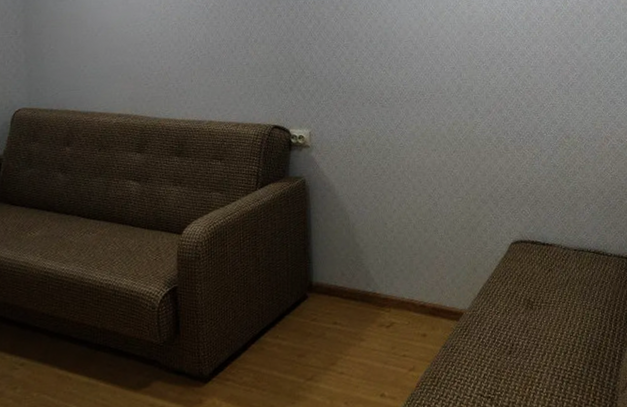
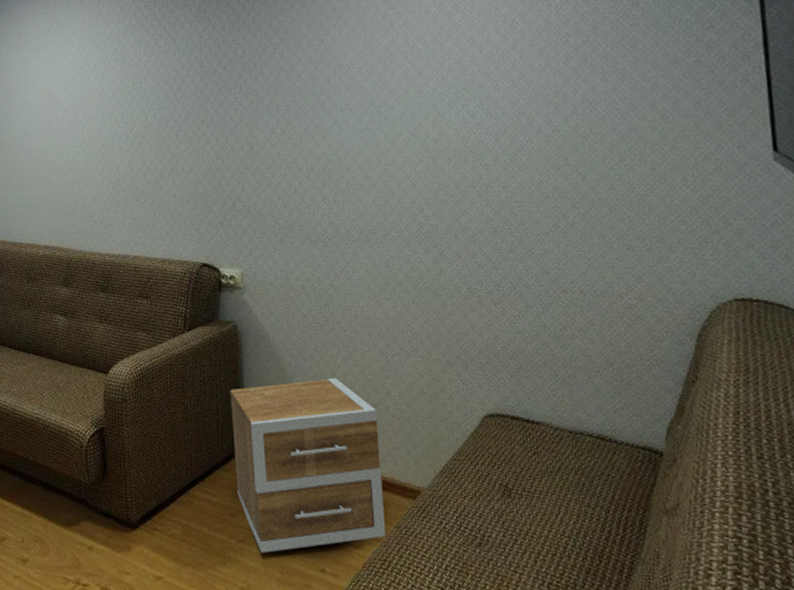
nightstand: none [299,221,435,387] -> present [230,378,385,553]

